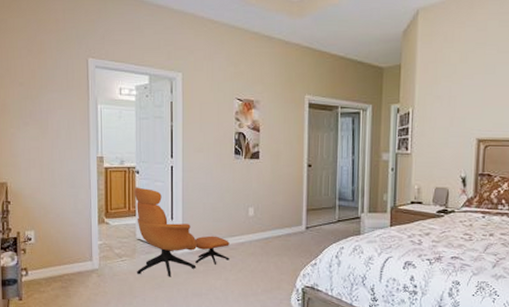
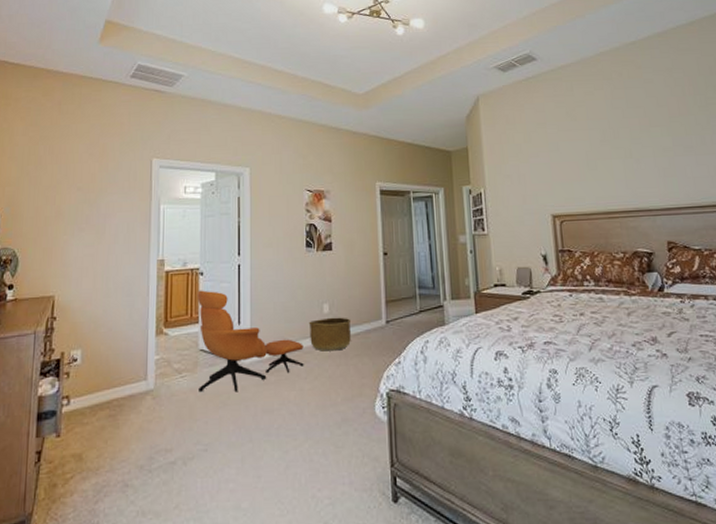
basket: none [235,220,273,249] -> present [308,317,351,352]

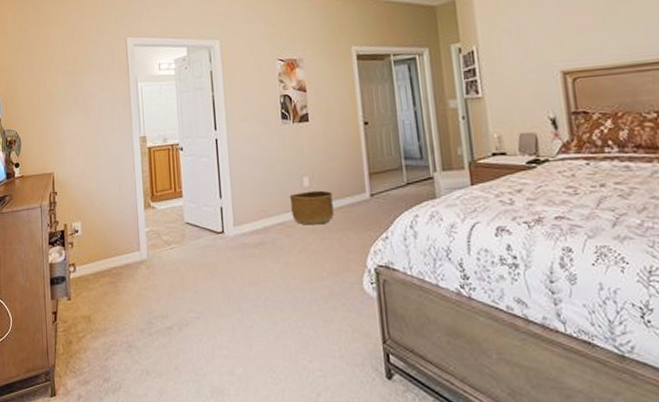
armchair: present [197,290,304,393] -> none [179,165,287,264]

